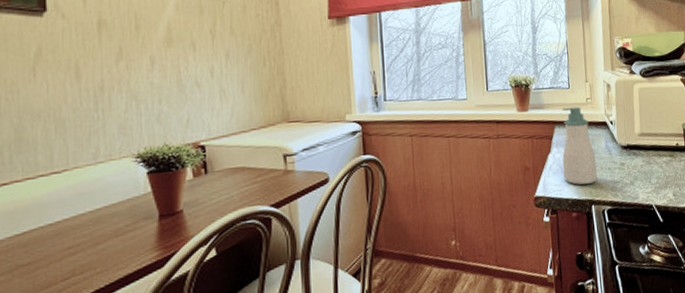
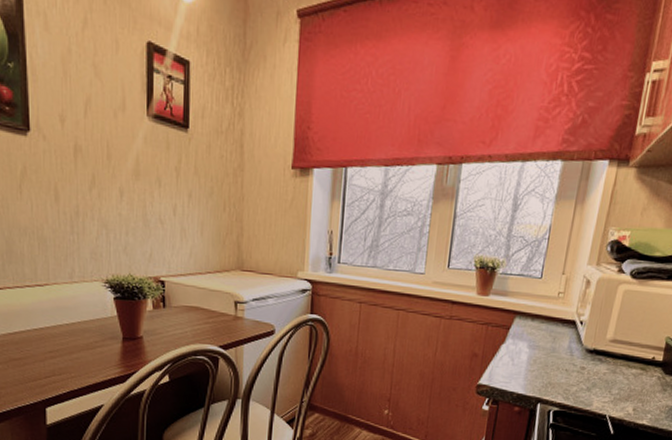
soap bottle: present [562,106,597,185] -> none [513,298,556,382]

